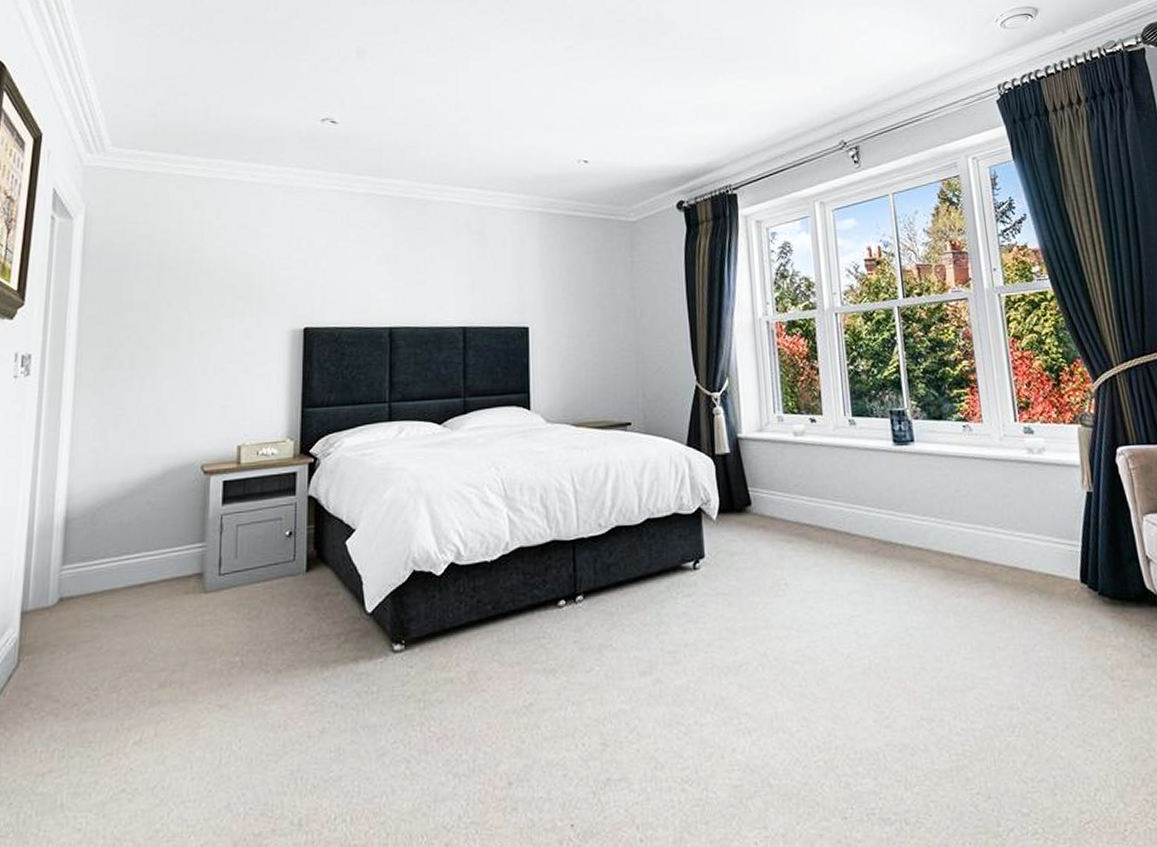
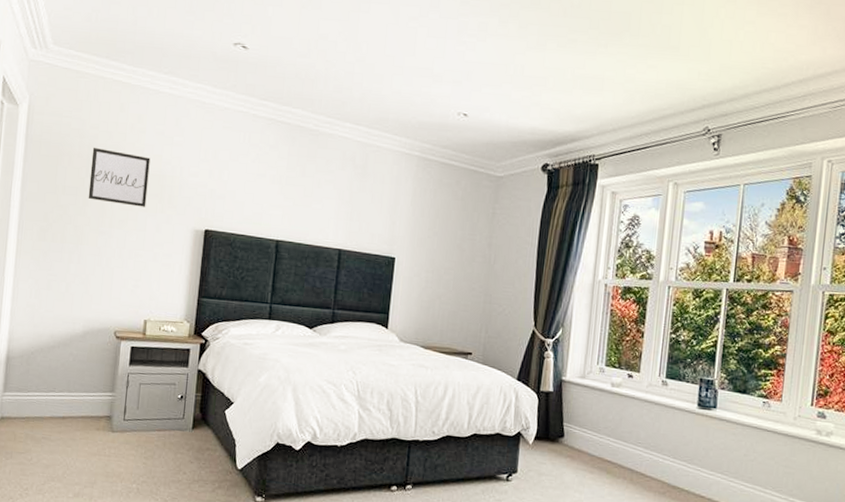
wall art: none [161,252,234,313] -> present [88,147,151,207]

